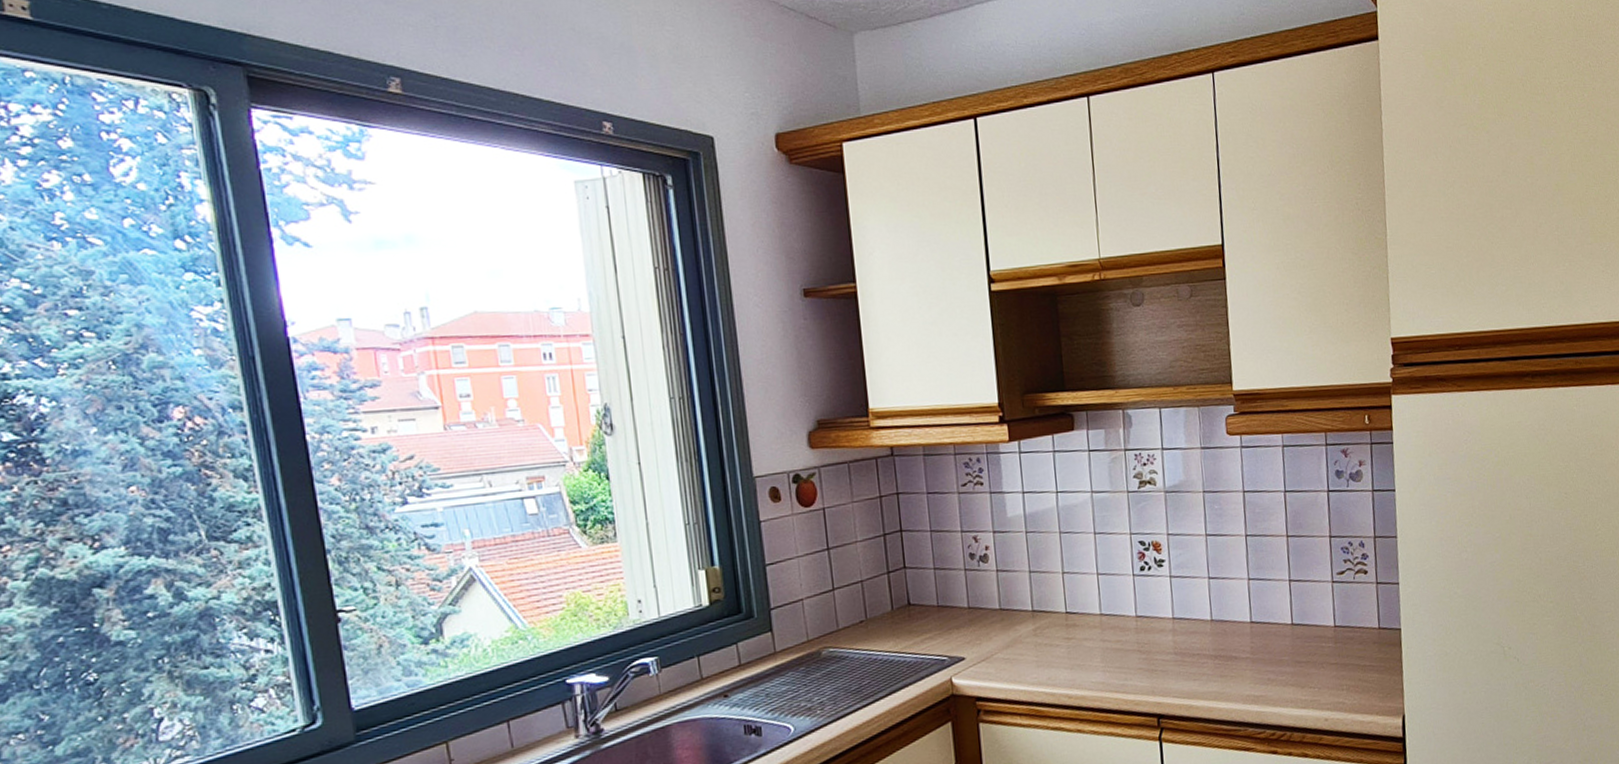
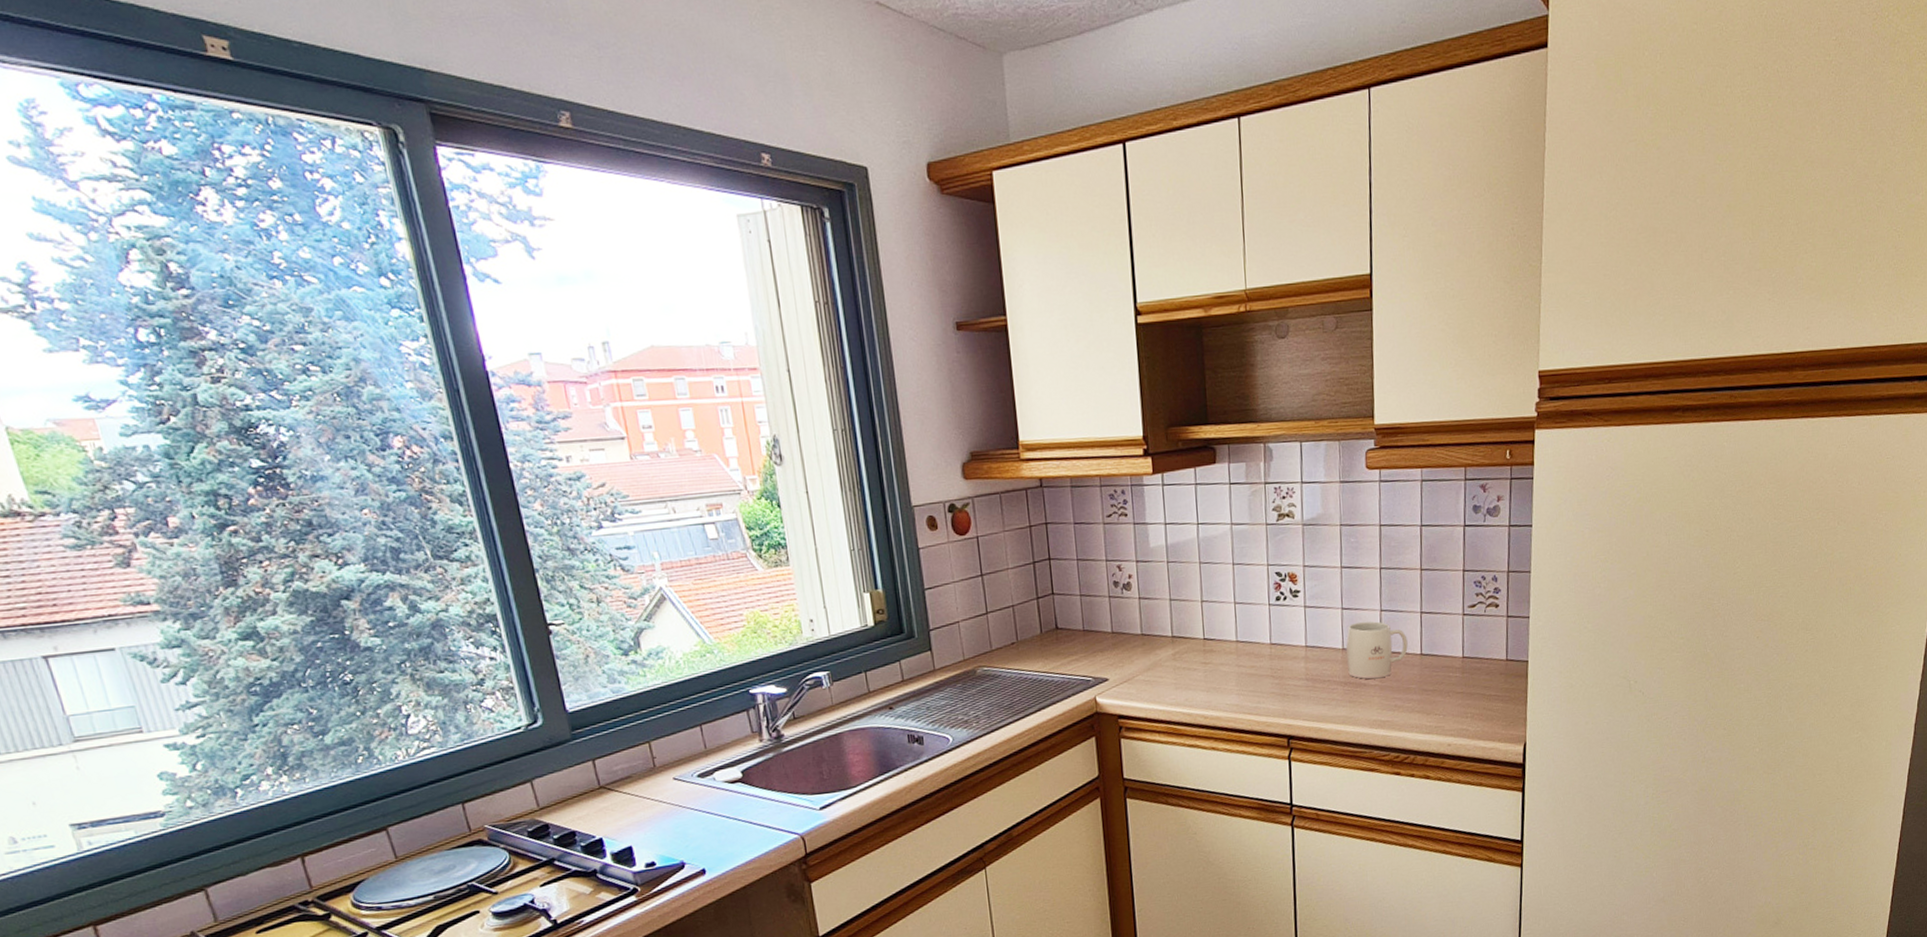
mug: none [1214,590,1278,652] -> present [1346,621,1408,680]

